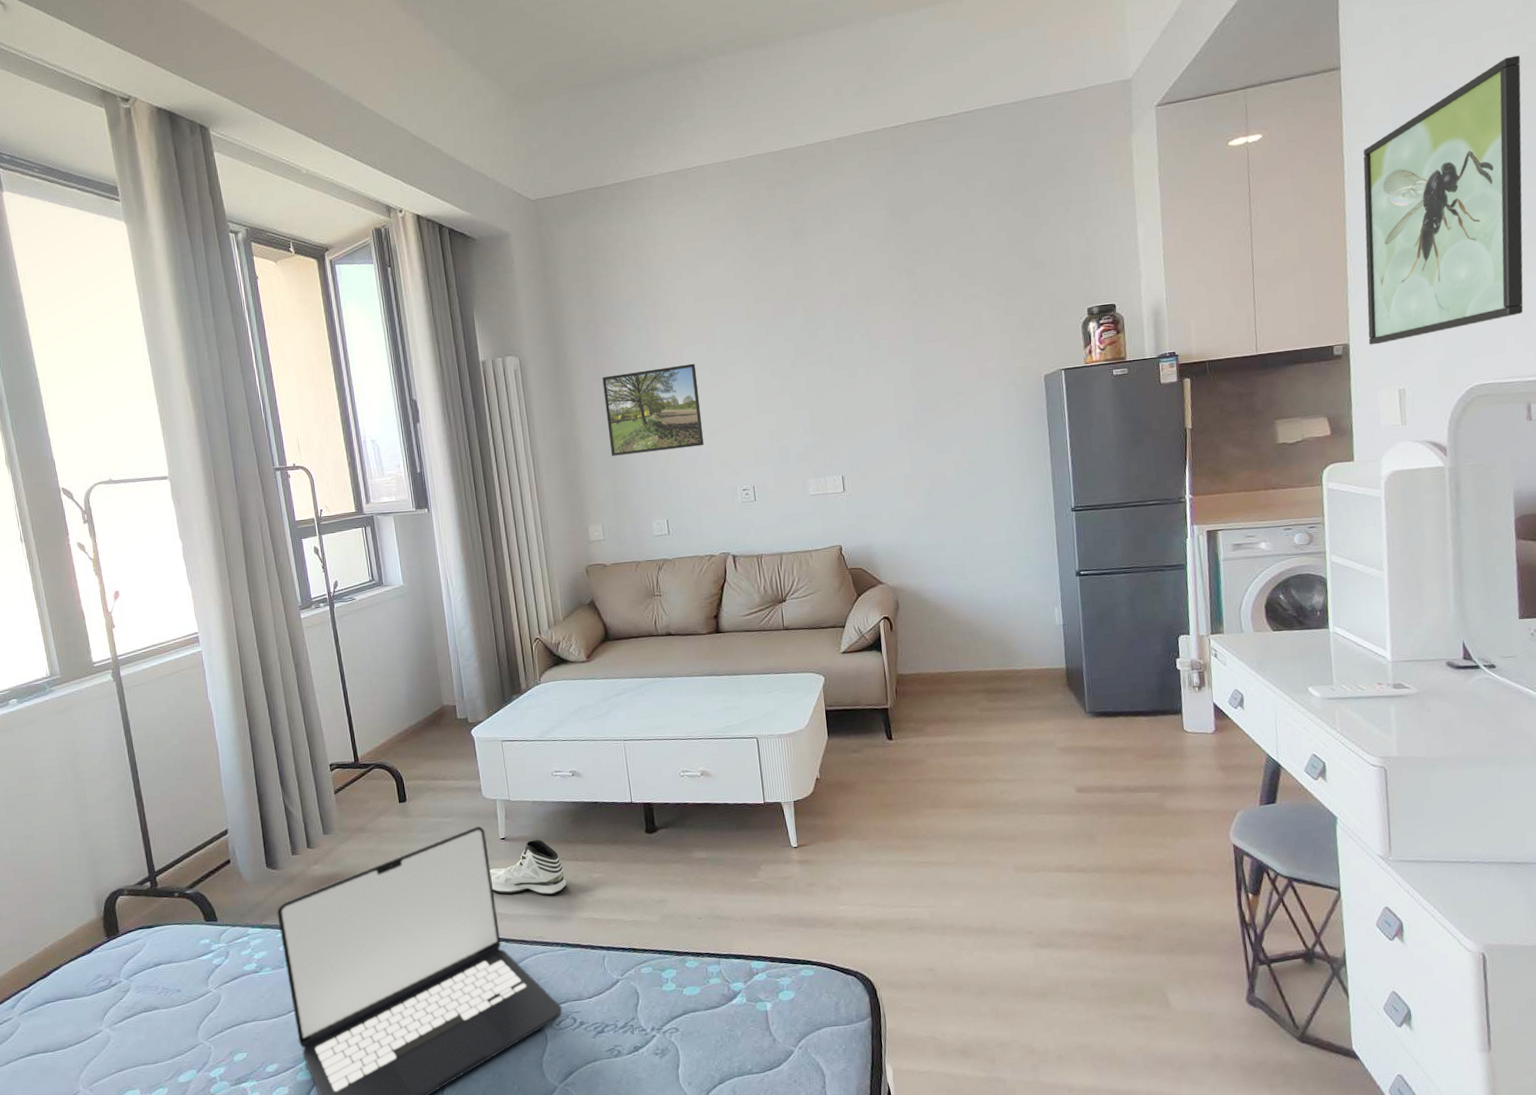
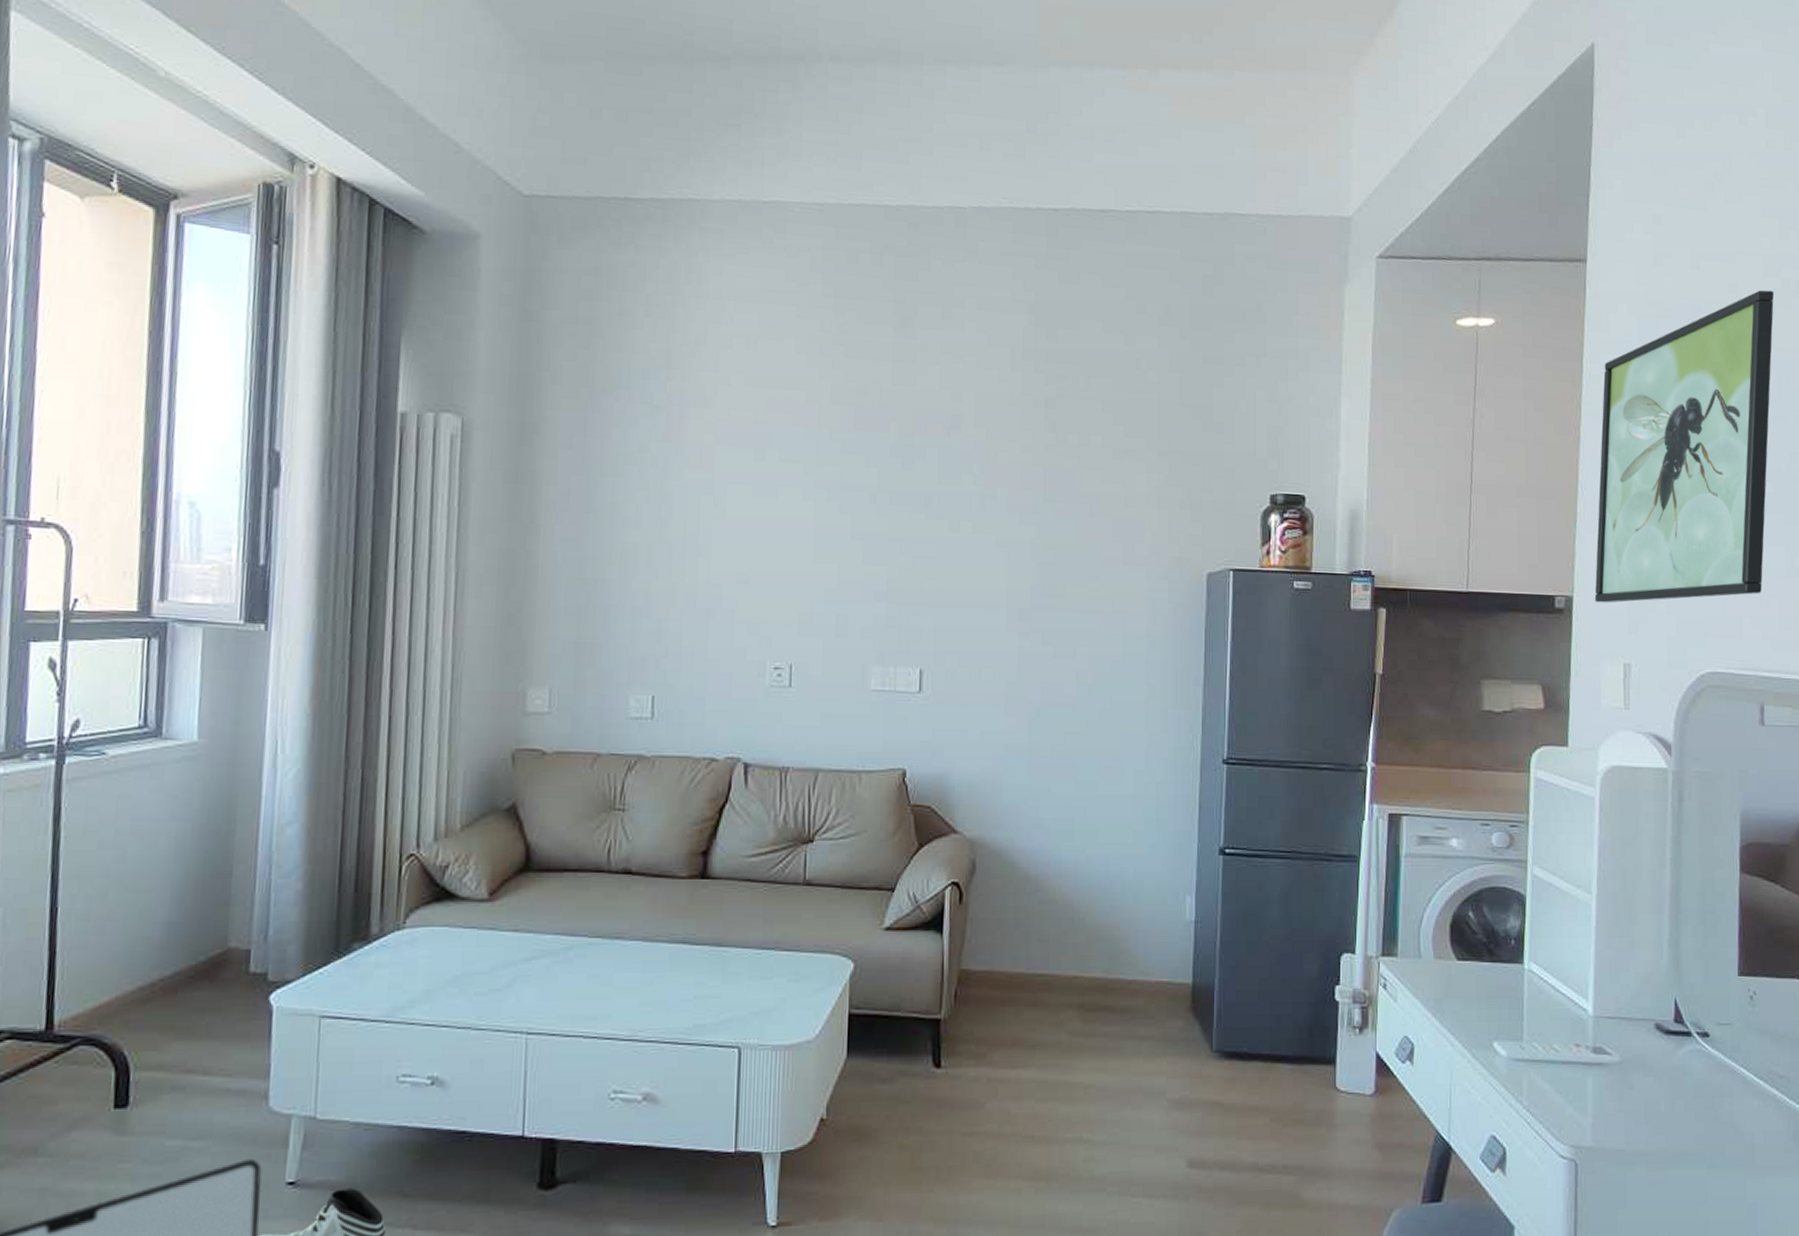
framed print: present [602,363,704,456] -> none [582,469,732,595]

